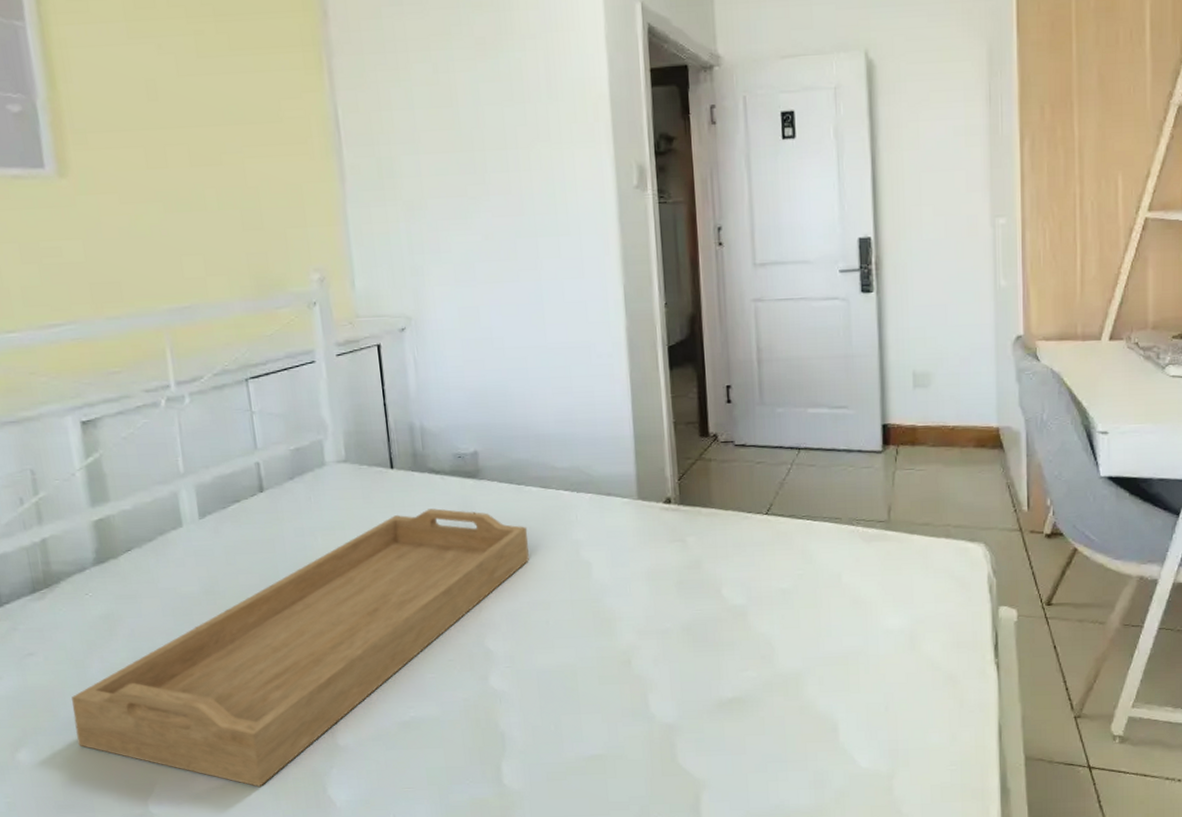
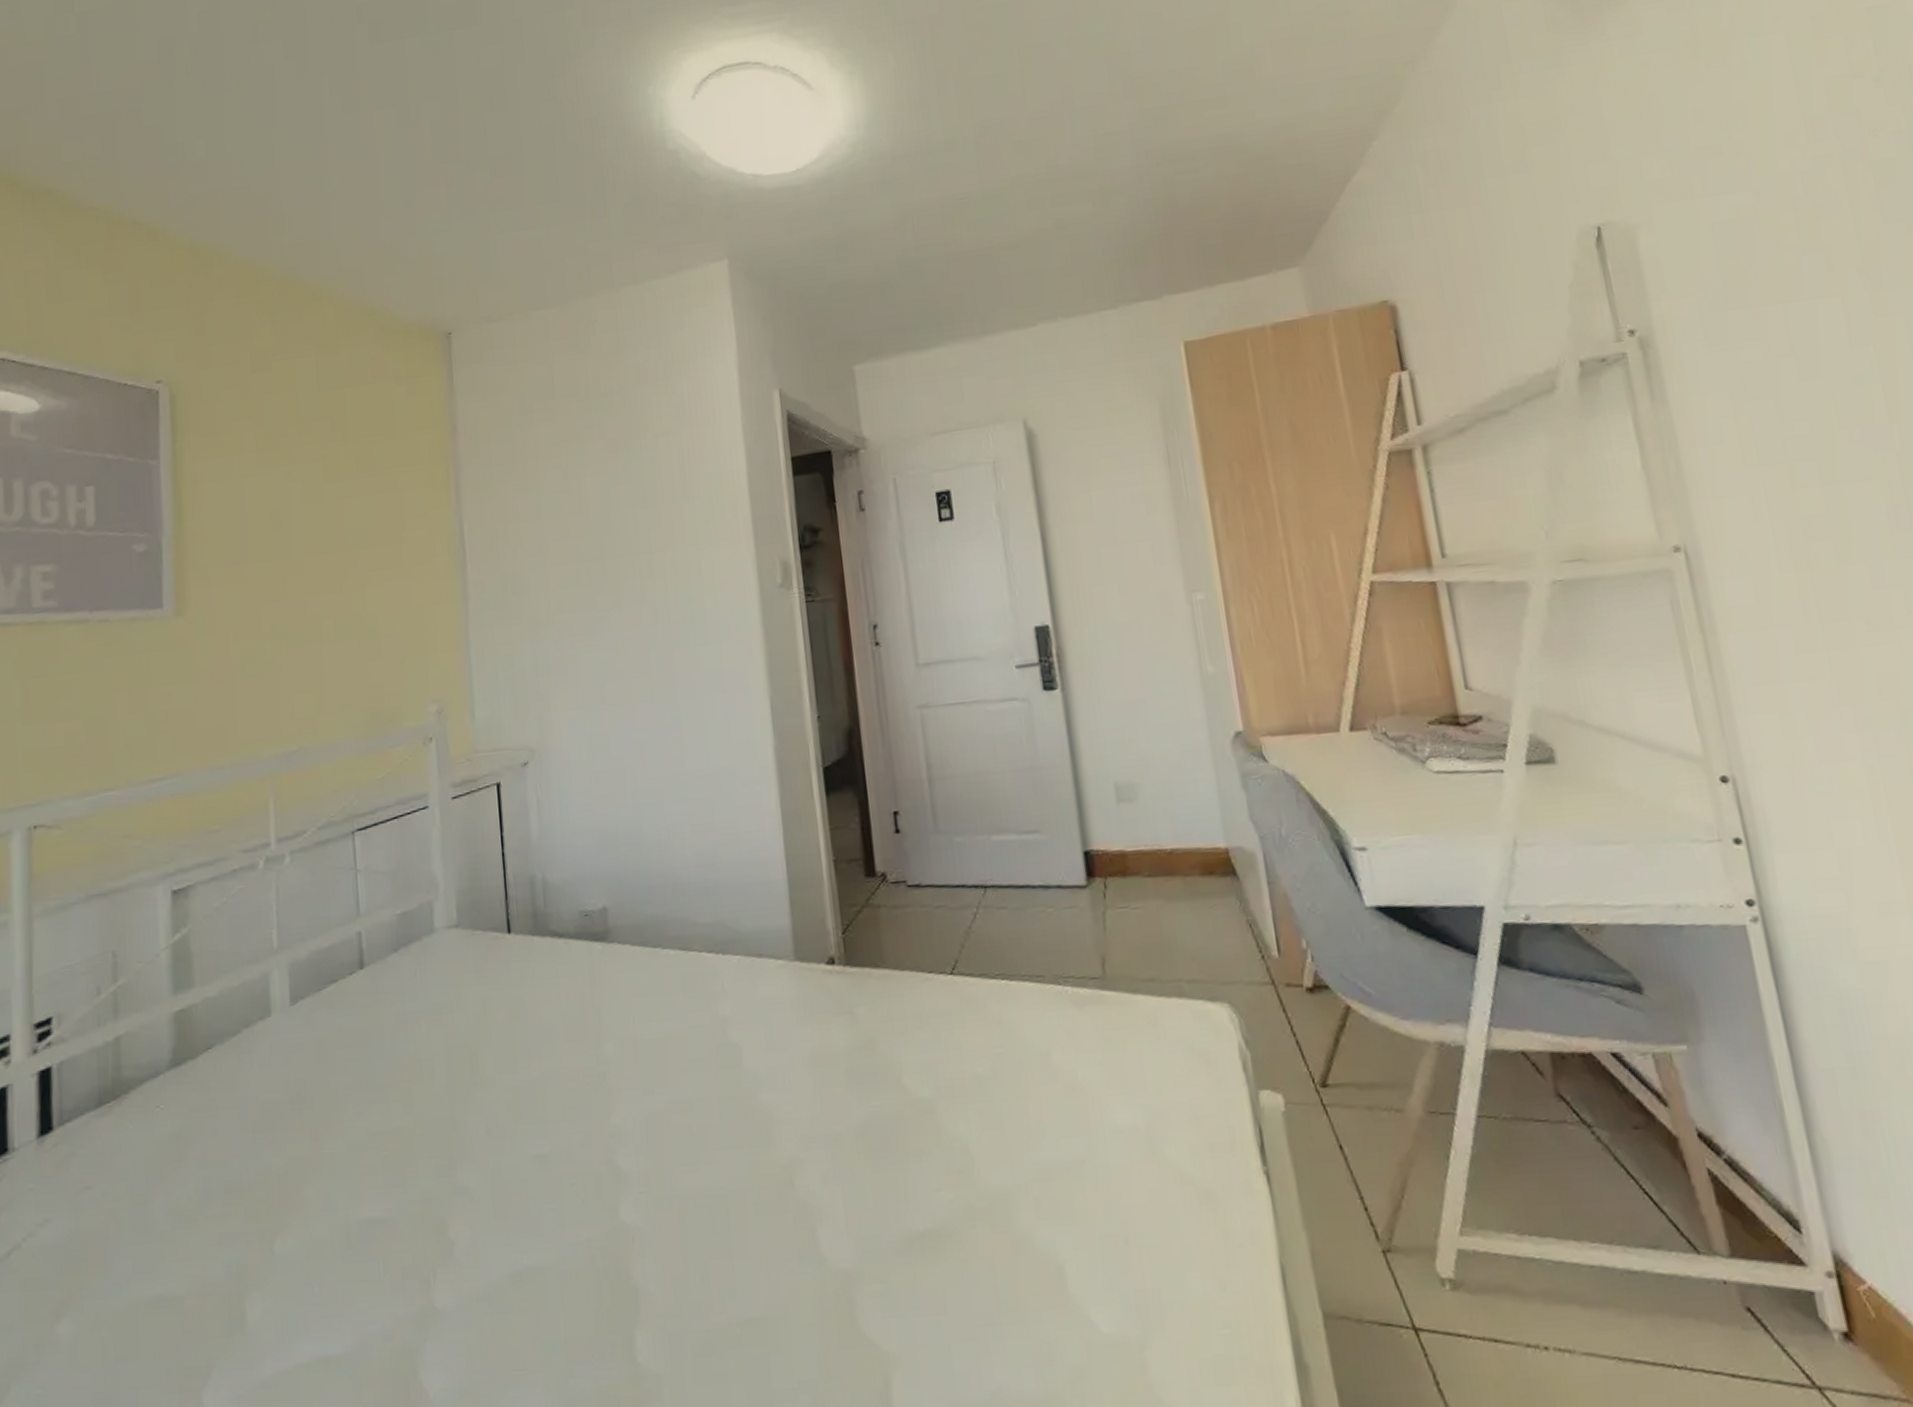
serving tray: present [71,508,529,787] -> none [127,982,667,1370]

